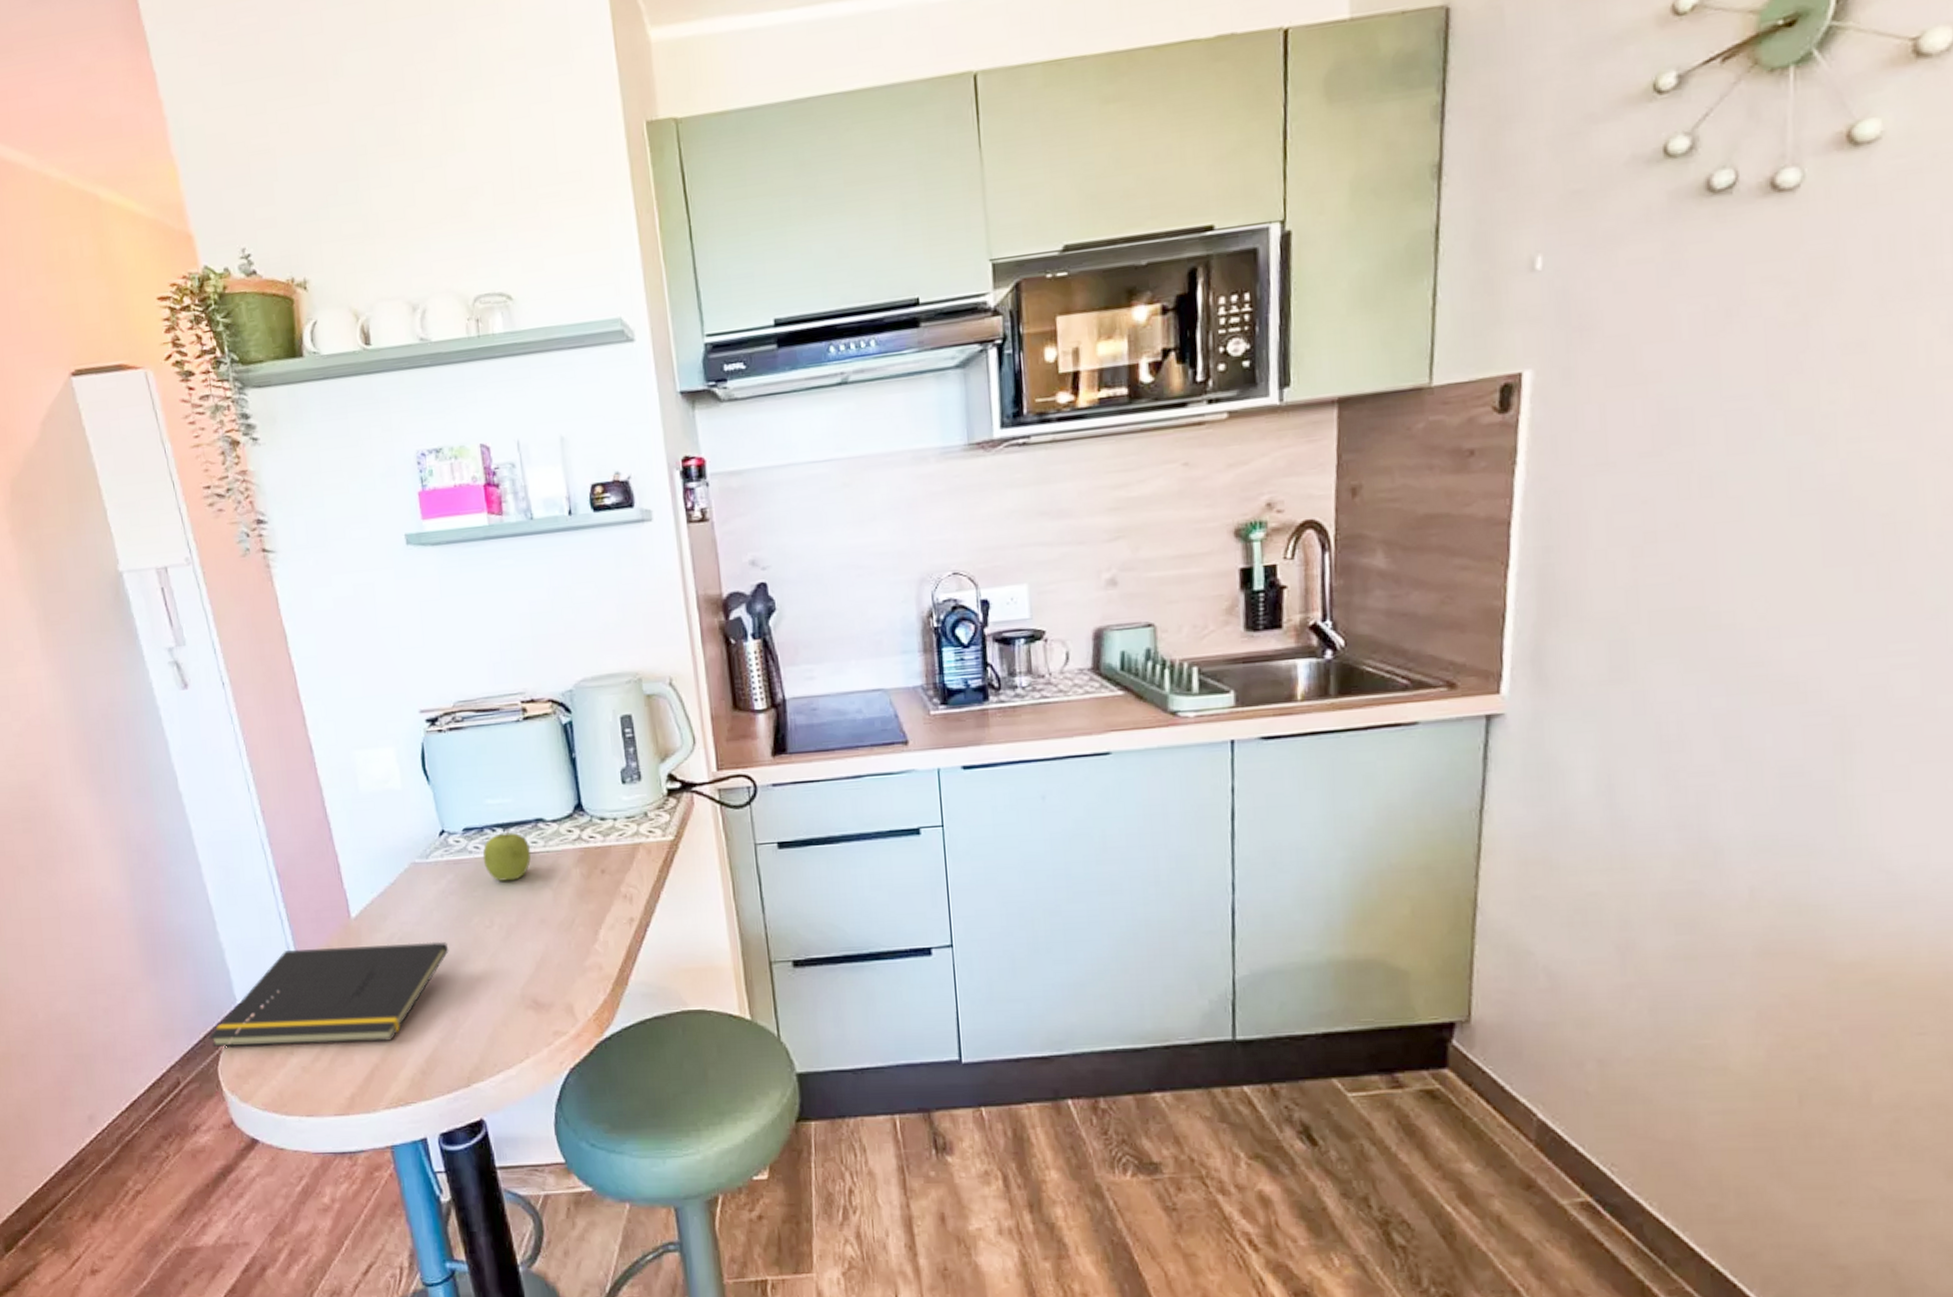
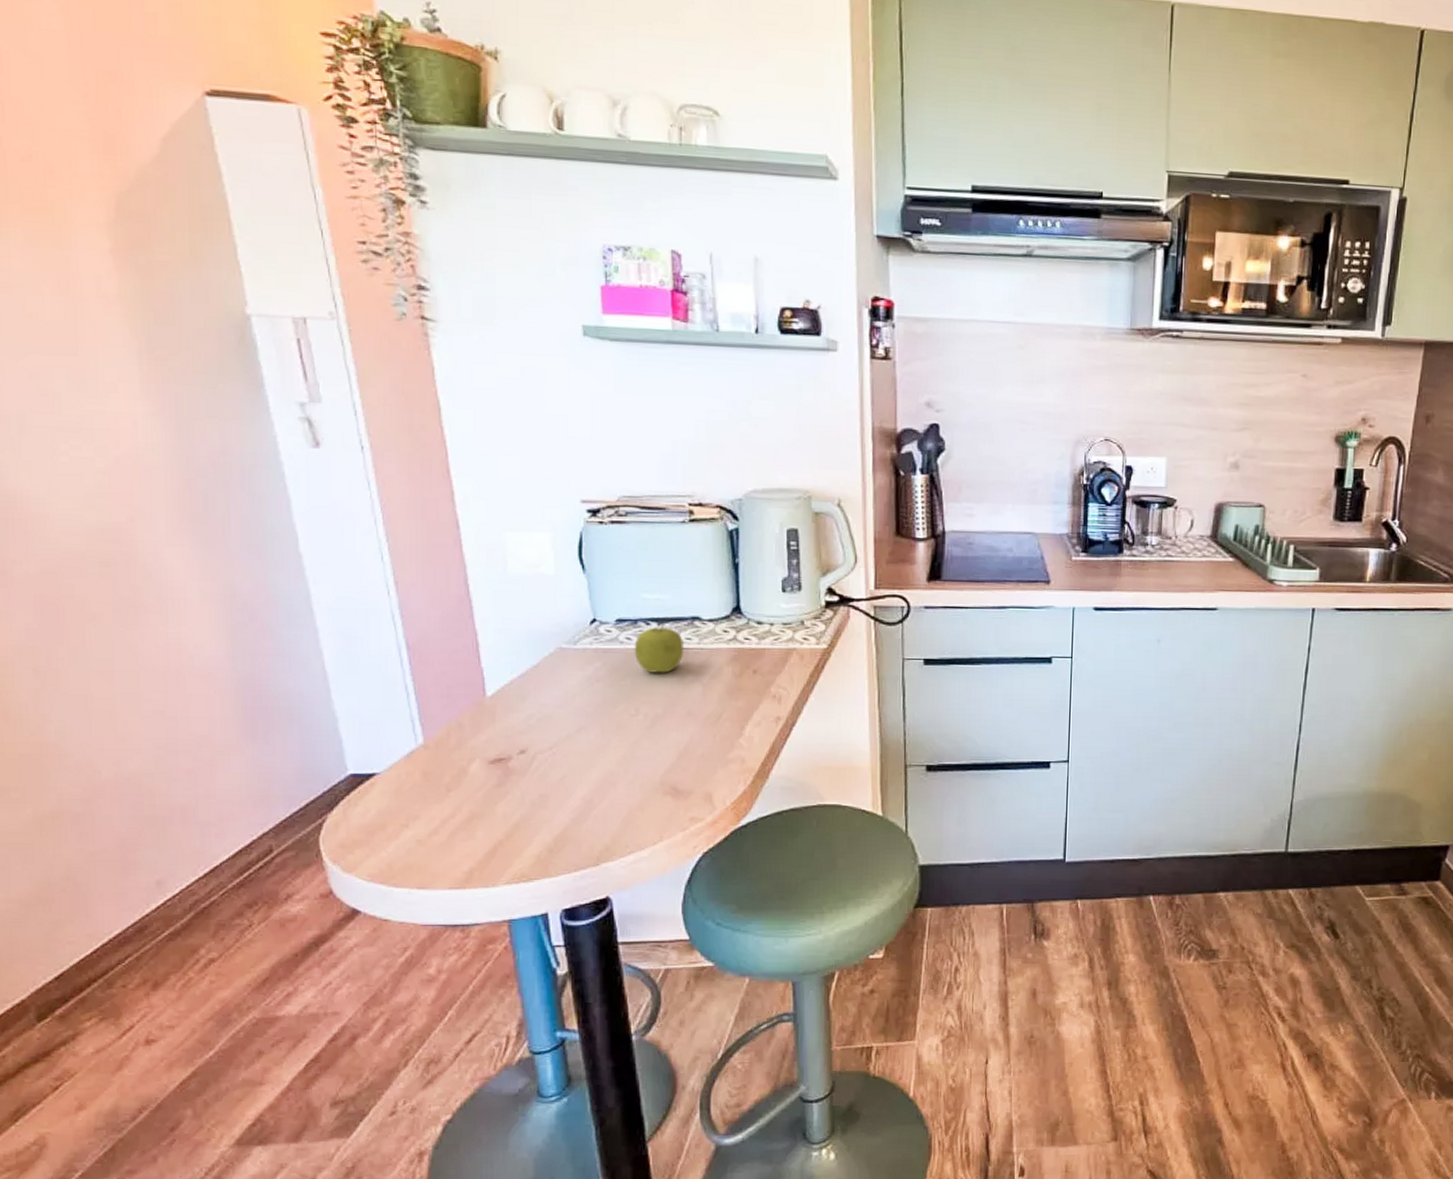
notepad: present [208,941,449,1047] -> none [311,724,590,819]

